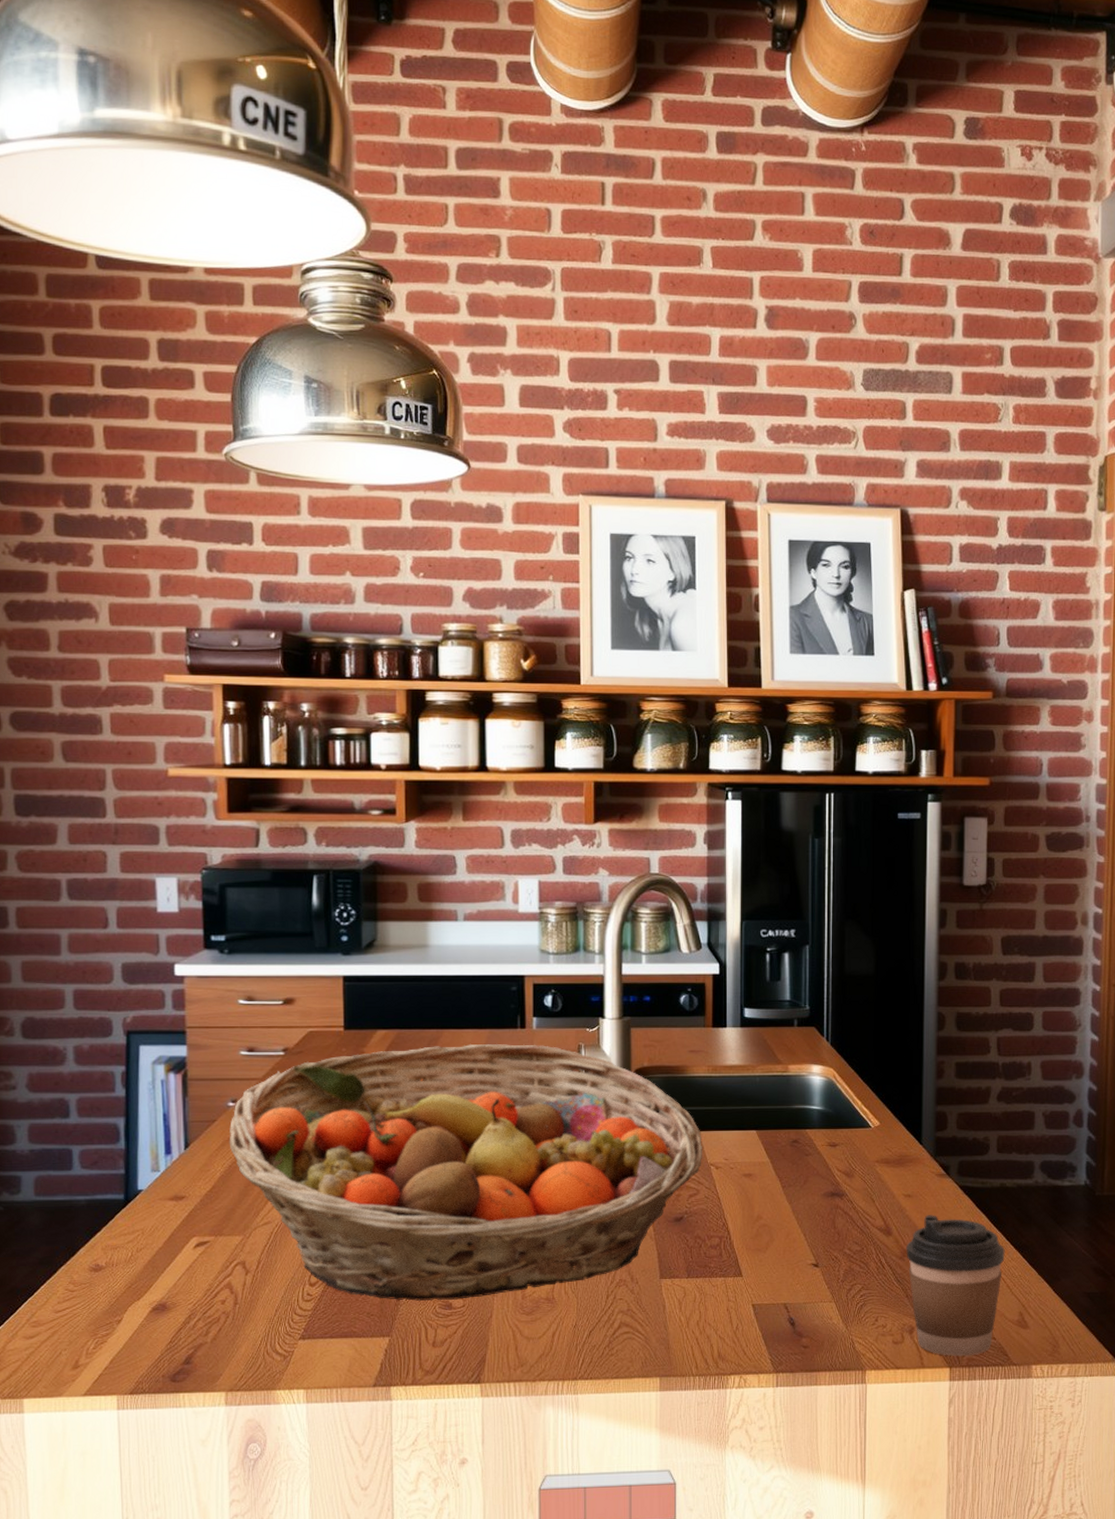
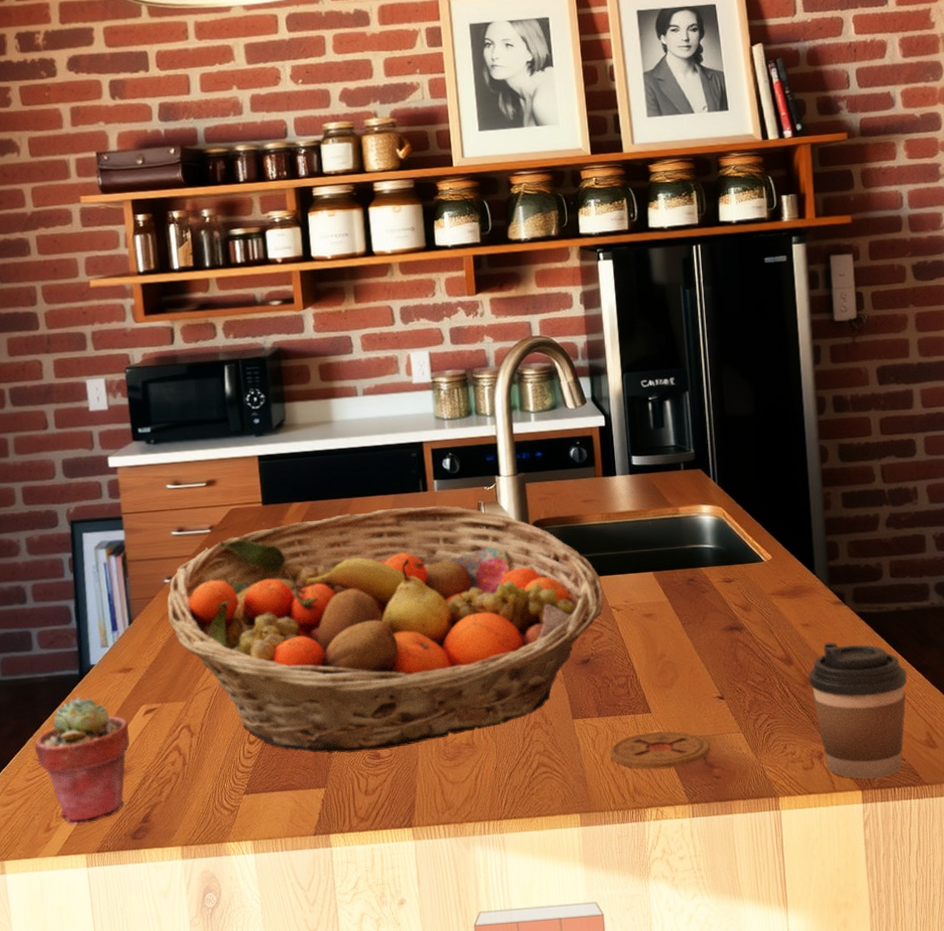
potted succulent: none [67,1224,177,1363] -> present [34,697,130,825]
coaster: none [697,1296,800,1336] -> present [611,730,711,770]

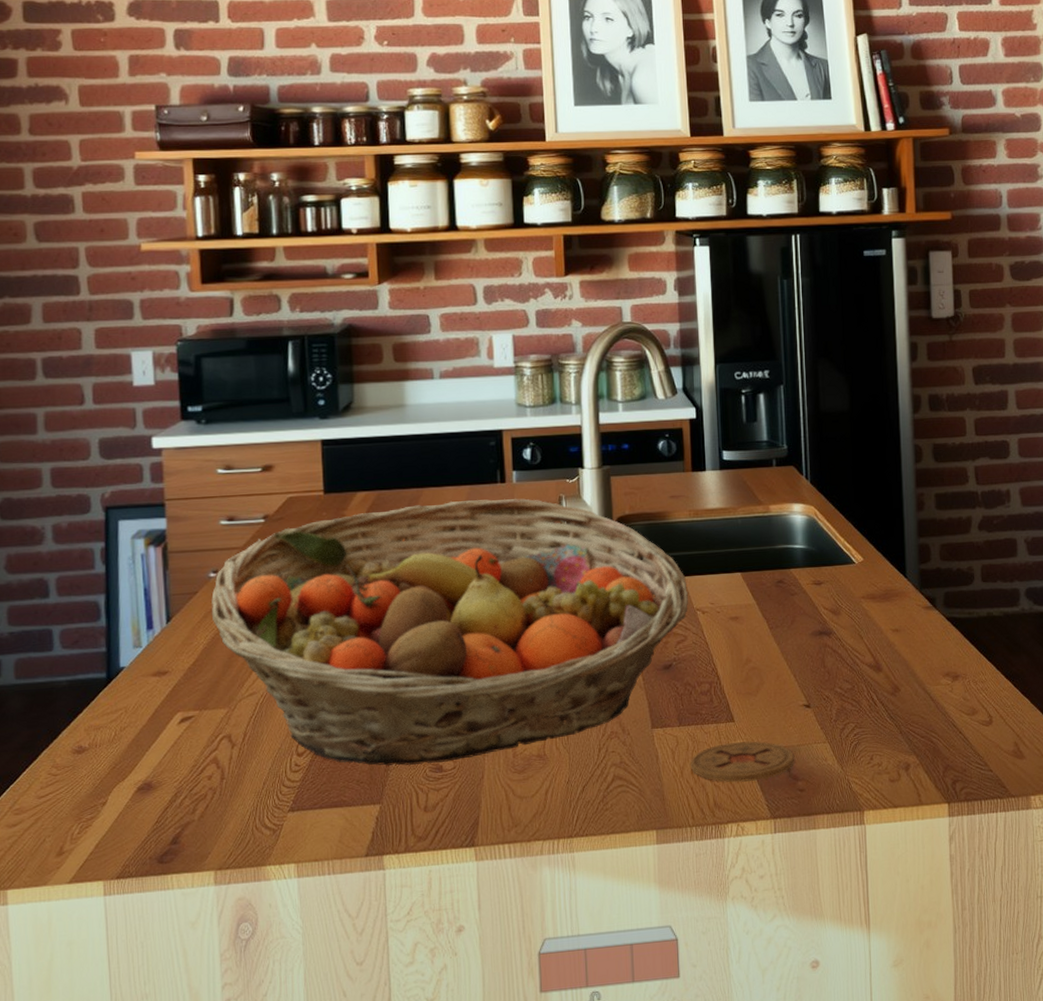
potted succulent: present [34,697,130,825] -> none [49,703,162,848]
coffee cup: present [808,642,908,779] -> none [897,648,996,791]

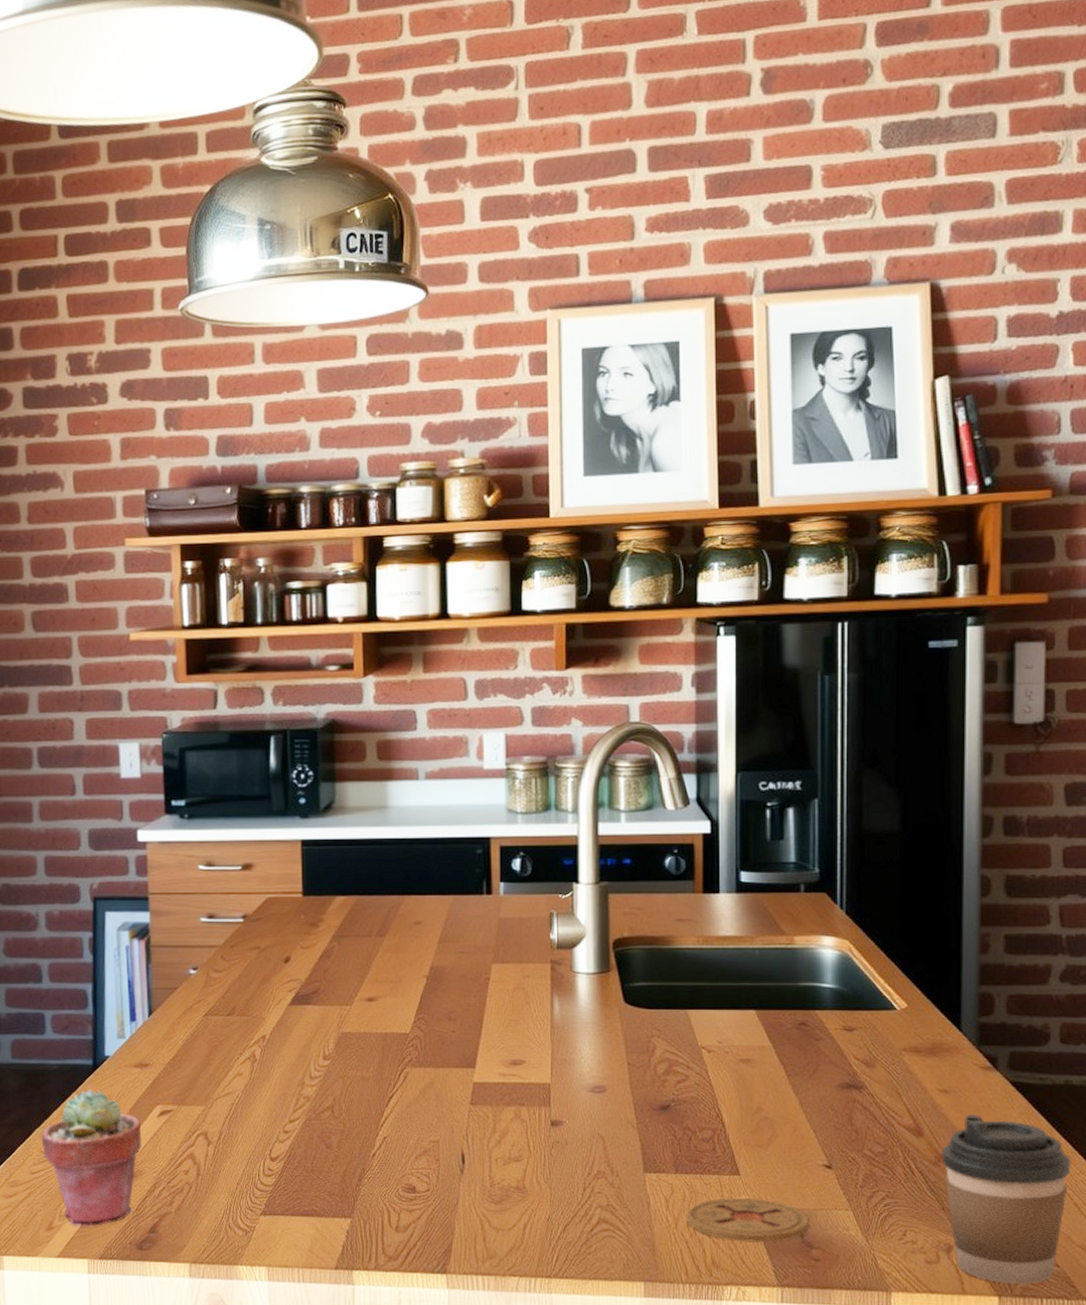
potted succulent: none [49,703,162,848] -> present [41,1089,142,1227]
fruit basket: present [211,498,689,766] -> none [190,911,693,1184]
coffee cup: none [897,648,996,791] -> present [942,1114,1071,1284]

